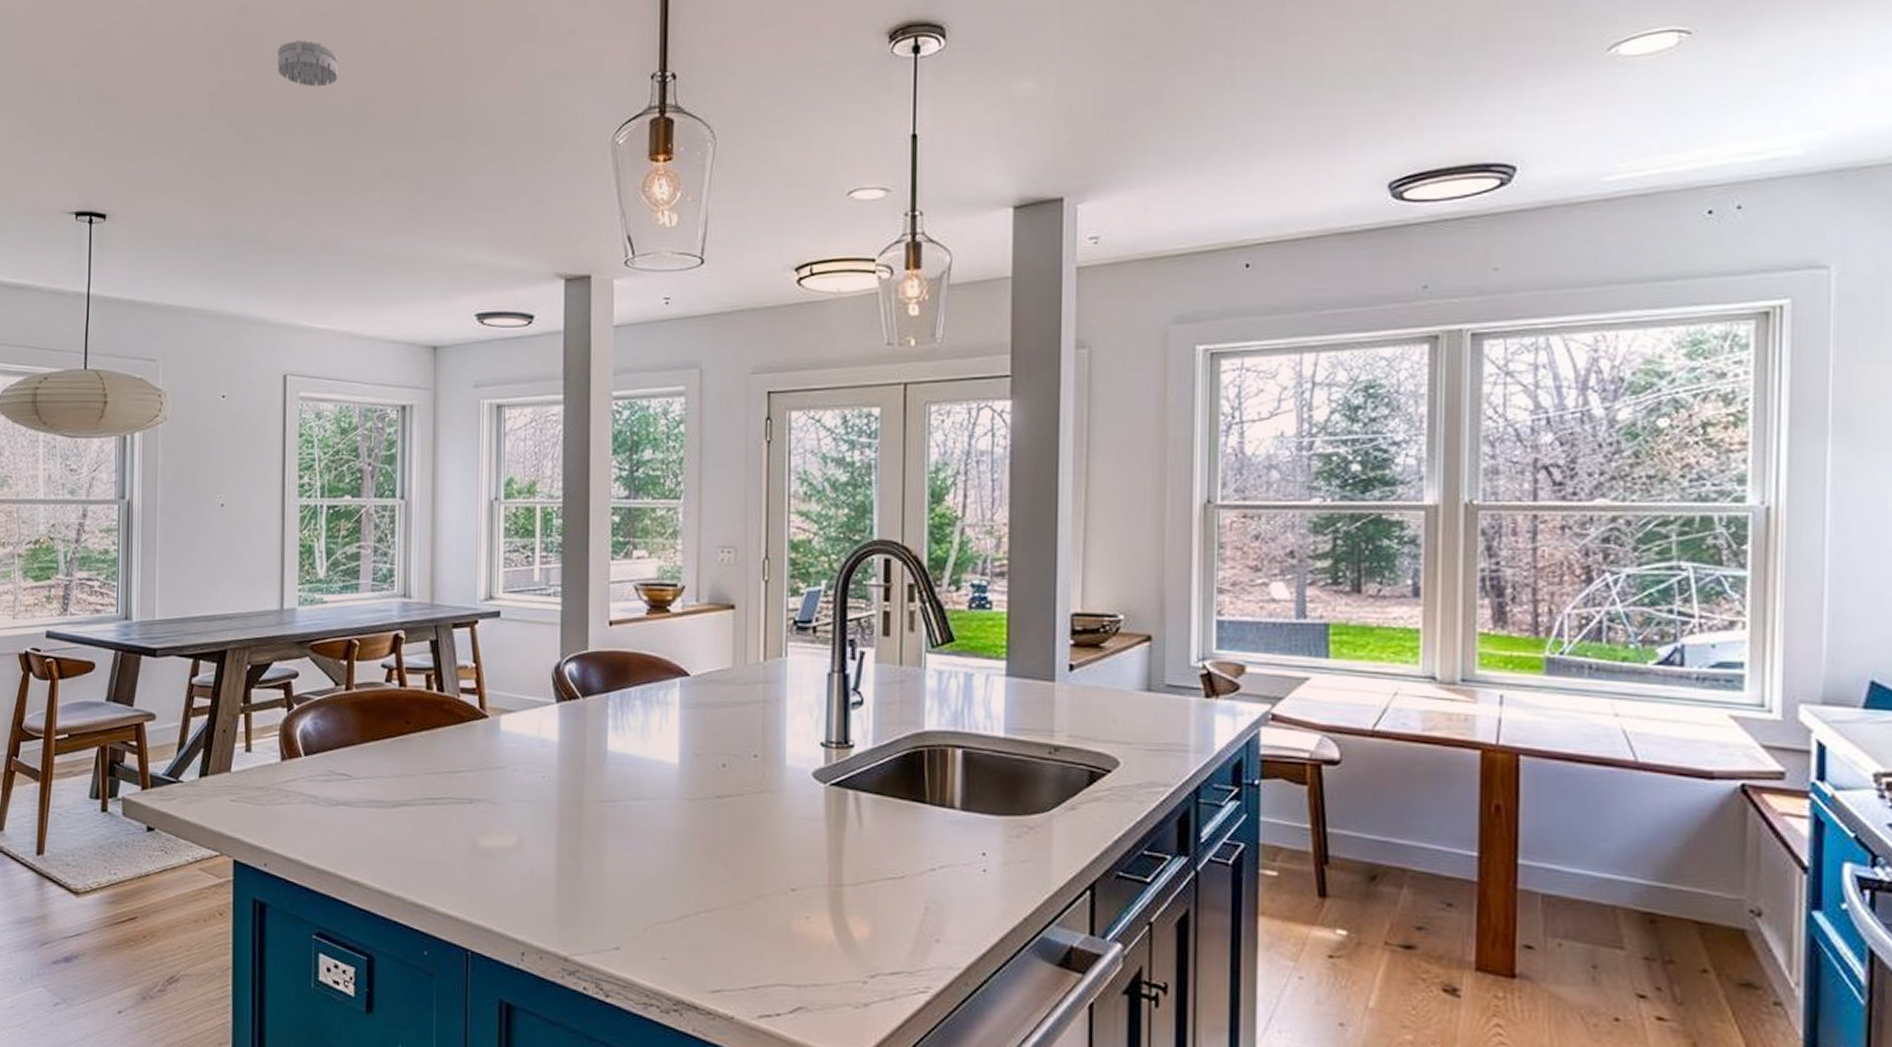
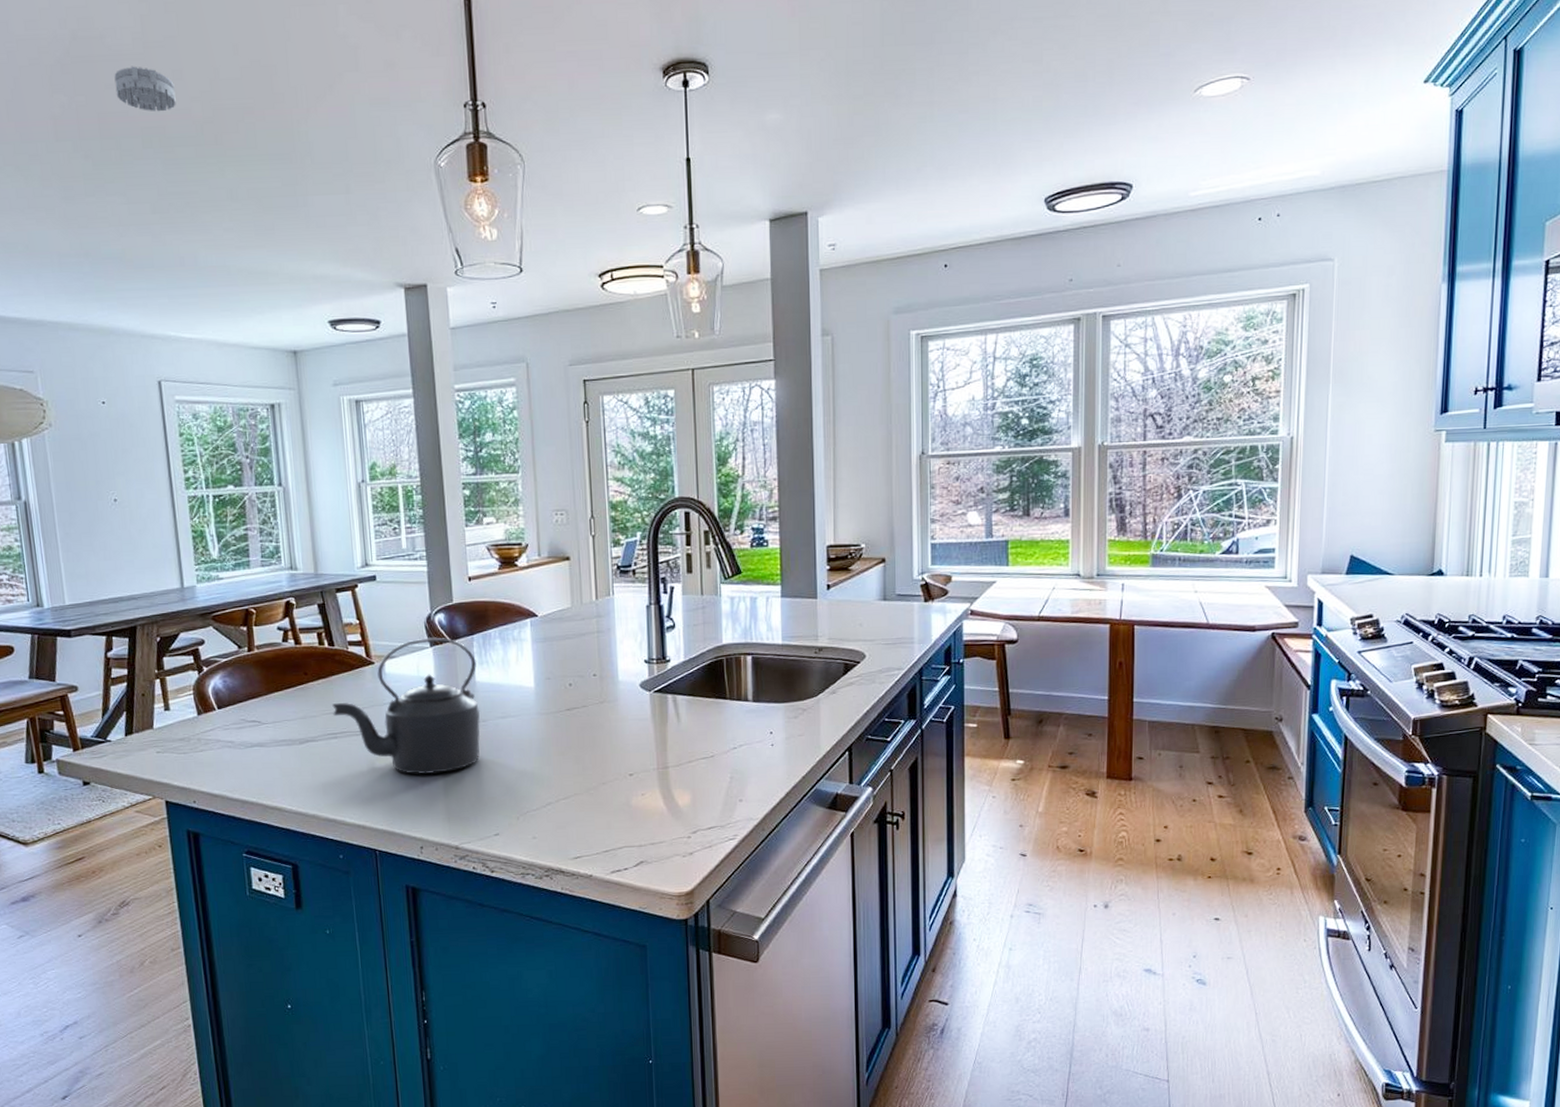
kettle: none [434,692,610,861] -> present [332,638,480,774]

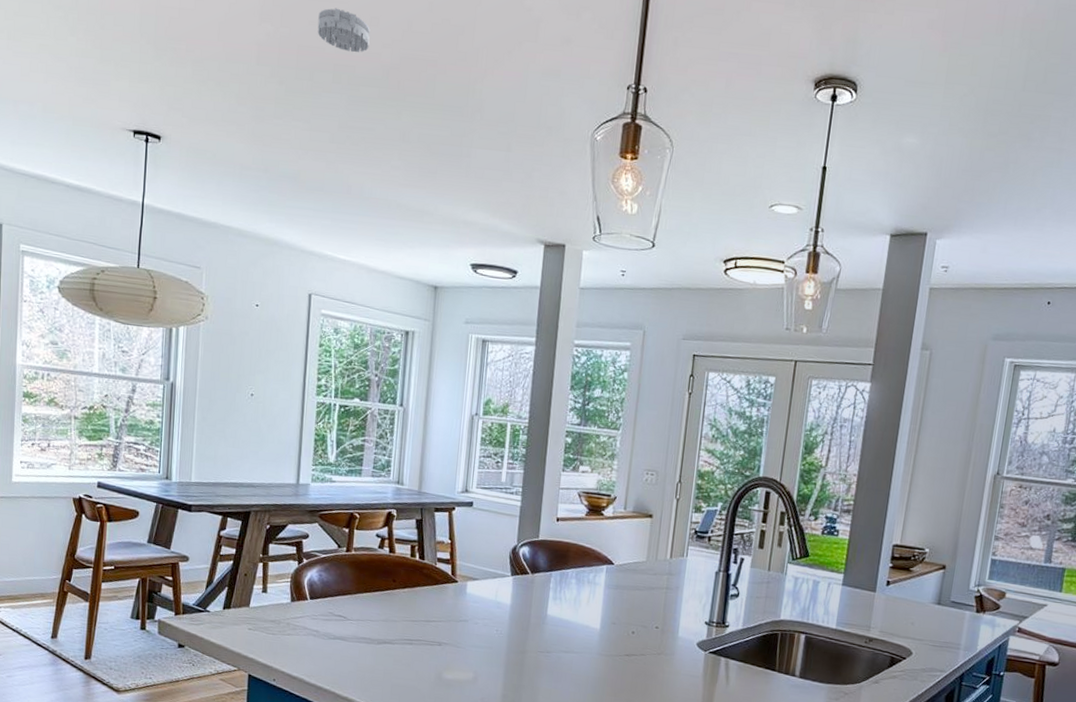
kettle: present [332,638,480,774] -> none [412,566,551,693]

